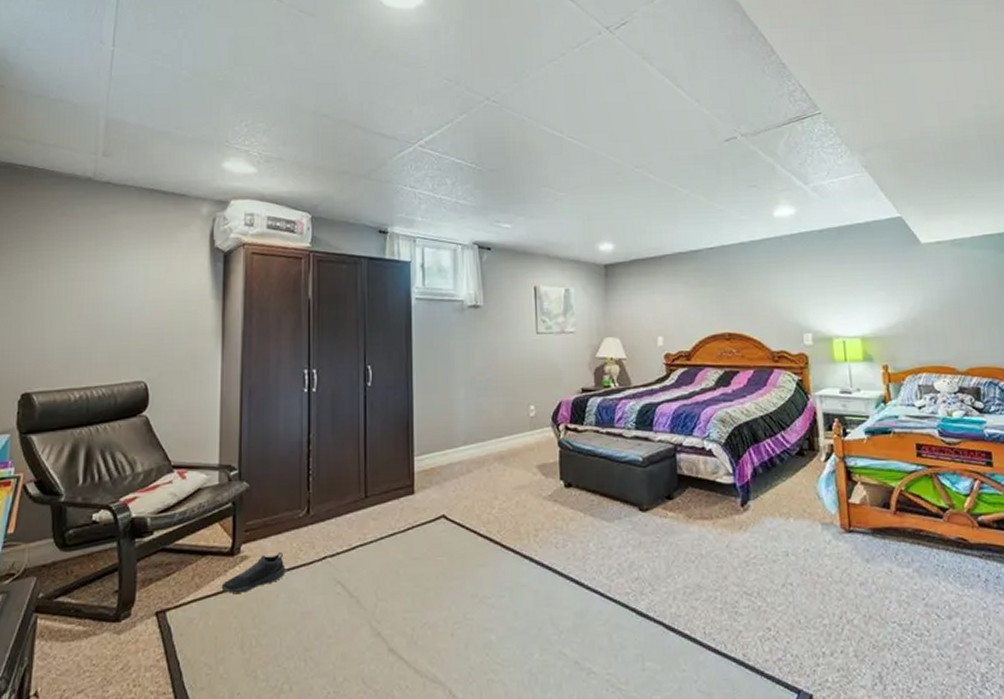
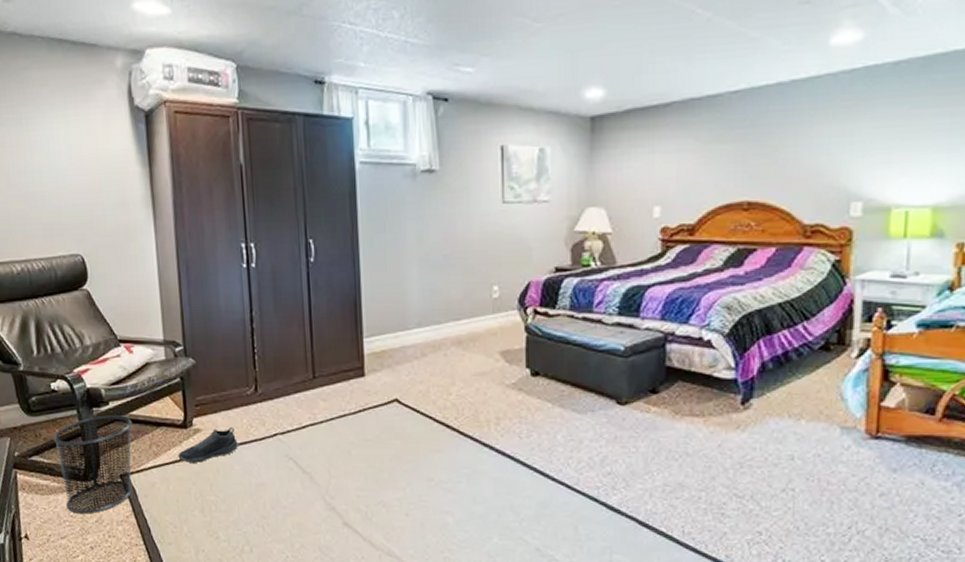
waste bin: none [86,545,176,661] -> present [53,415,133,514]

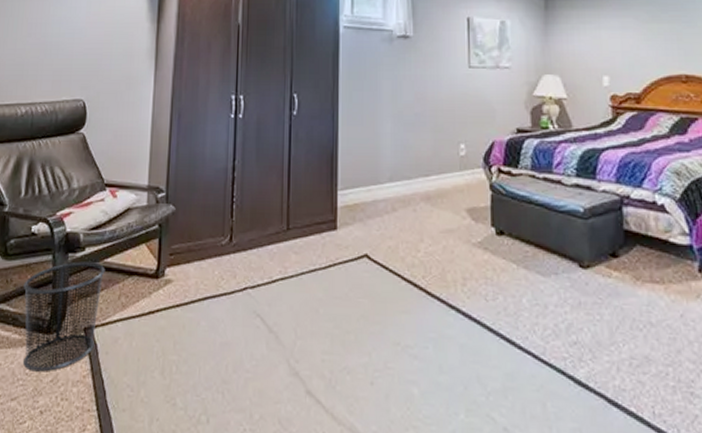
shoe: present [178,427,239,463] -> none [145,279,208,317]

